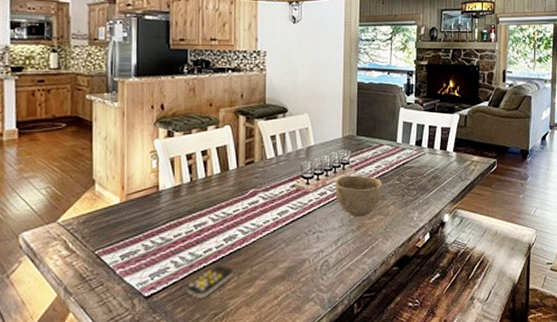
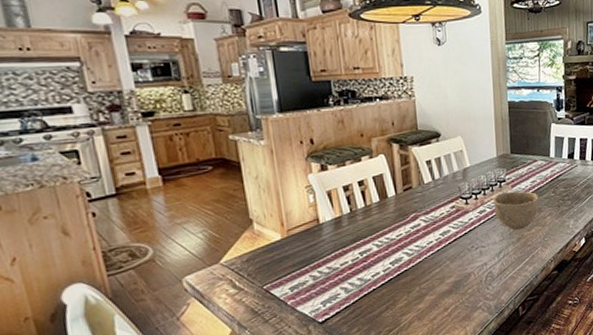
remote control: present [187,265,233,299] -> none [359,286,403,319]

